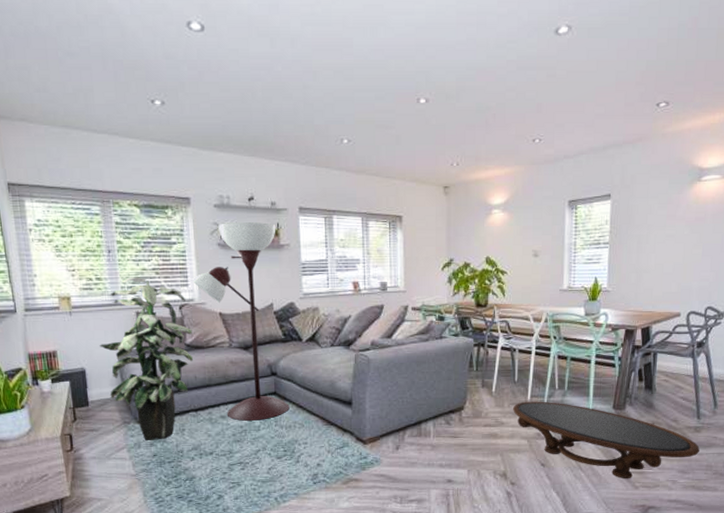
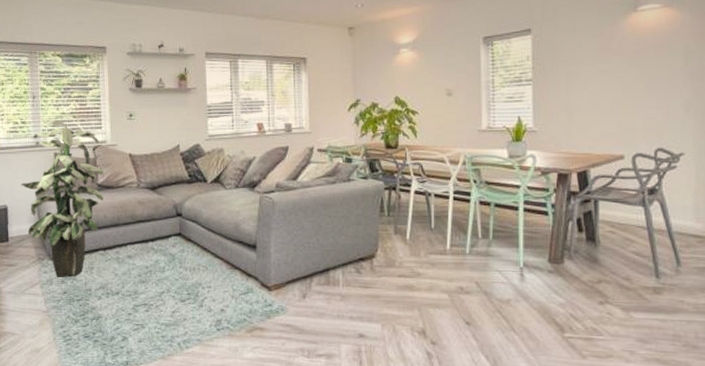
floor lamp: present [191,222,290,421] -> none [105,68,194,261]
coffee table: present [513,401,700,478] -> none [431,251,662,345]

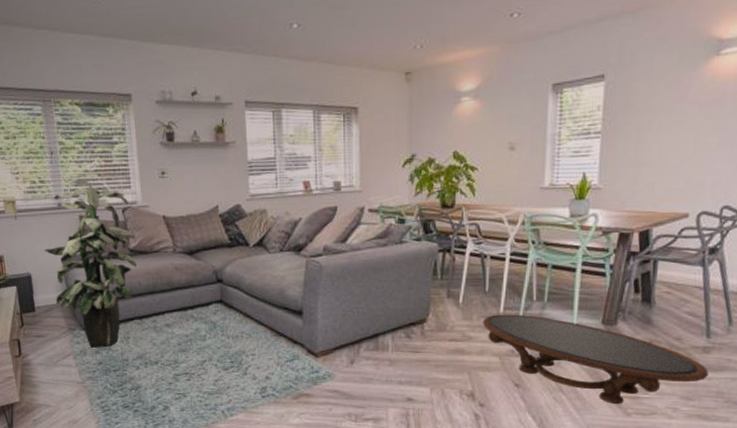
coffee table: none [431,251,662,345] -> present [483,314,709,403]

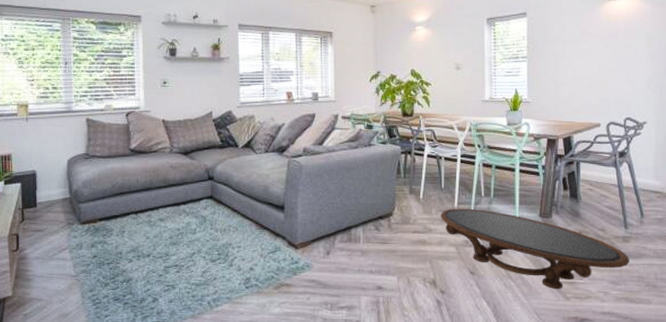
indoor plant: present [44,179,137,349] -> none [51,86,137,243]

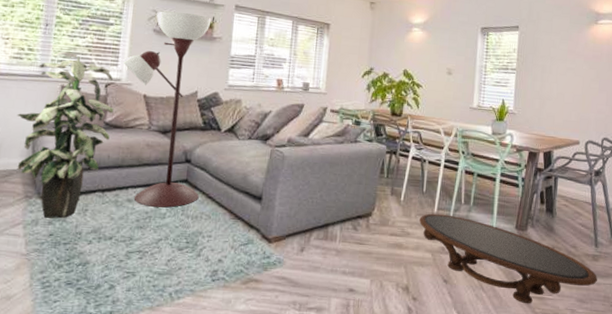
indoor plant: none [51,86,137,243] -> present [17,51,114,219]
floor lamp: none [138,38,225,224] -> present [122,11,212,208]

